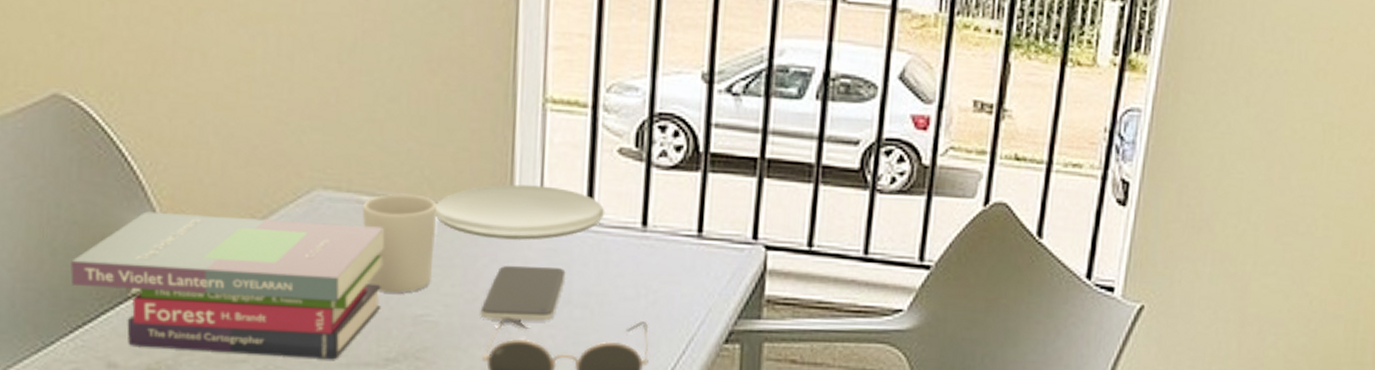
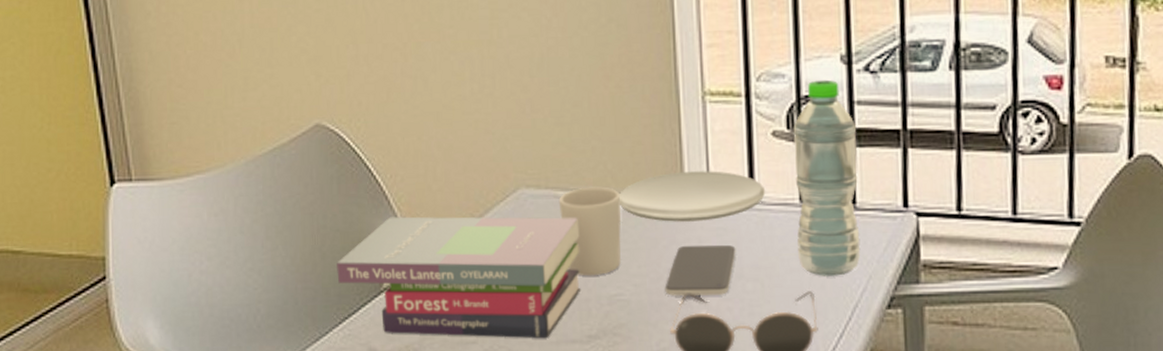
water bottle: none [634,97,712,307] -> present [793,79,861,276]

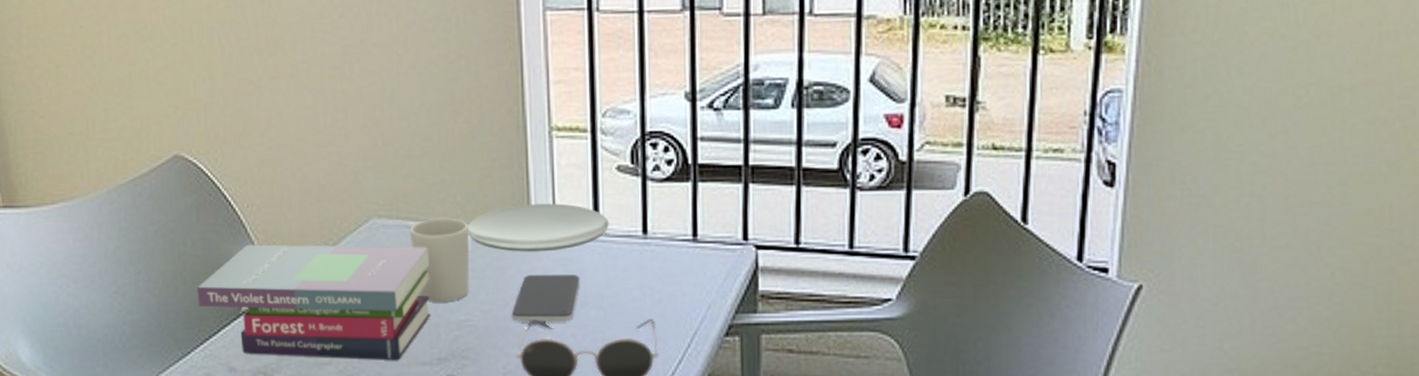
water bottle: present [793,79,861,276] -> none [637,116,701,305]

